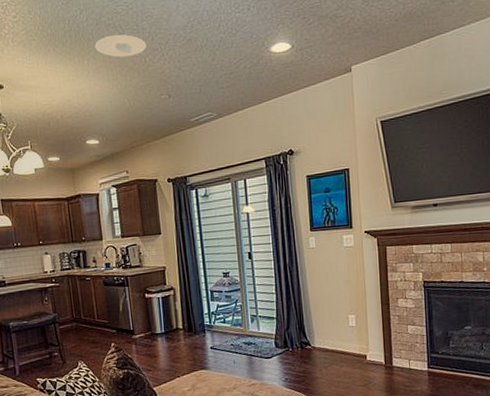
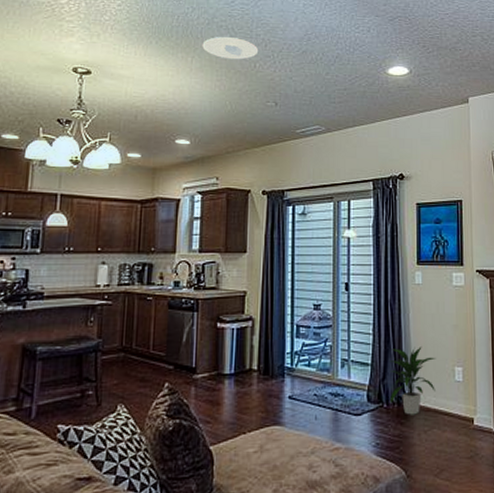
indoor plant: none [291,300,333,356] -> present [389,347,436,415]

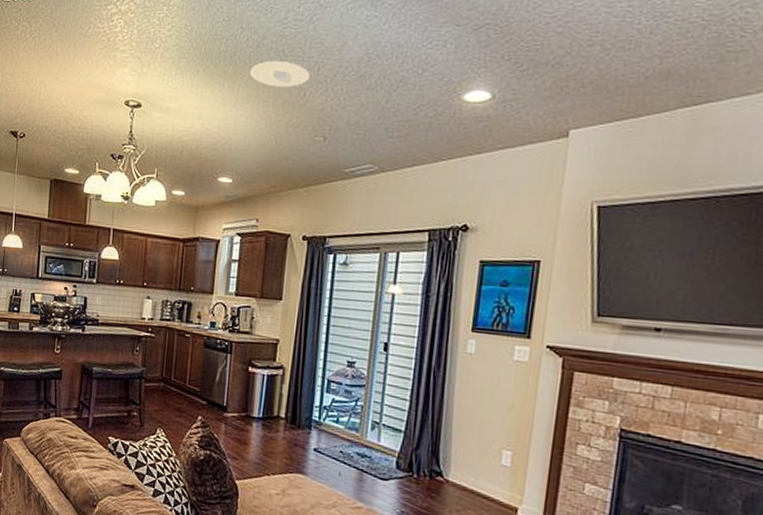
indoor plant: present [389,347,436,415] -> none [422,419,481,492]

